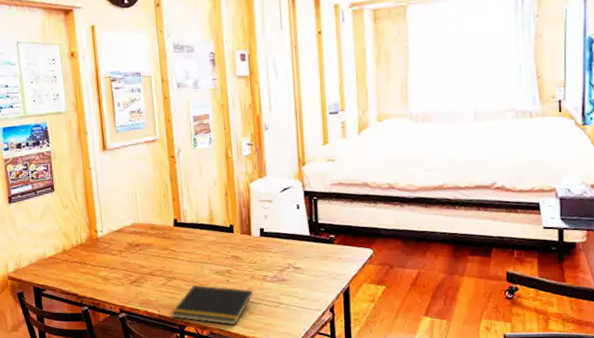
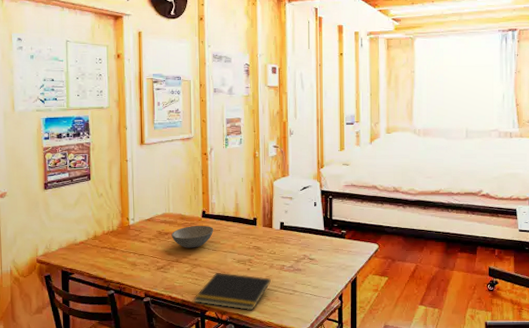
soup bowl: none [142,235,188,260] -> present [171,226,214,248]

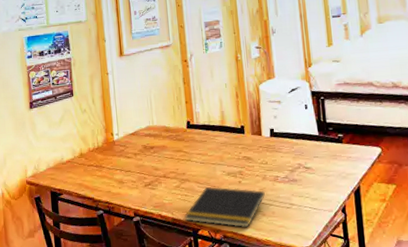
soup bowl: present [171,226,214,248] -> none [157,137,200,162]

